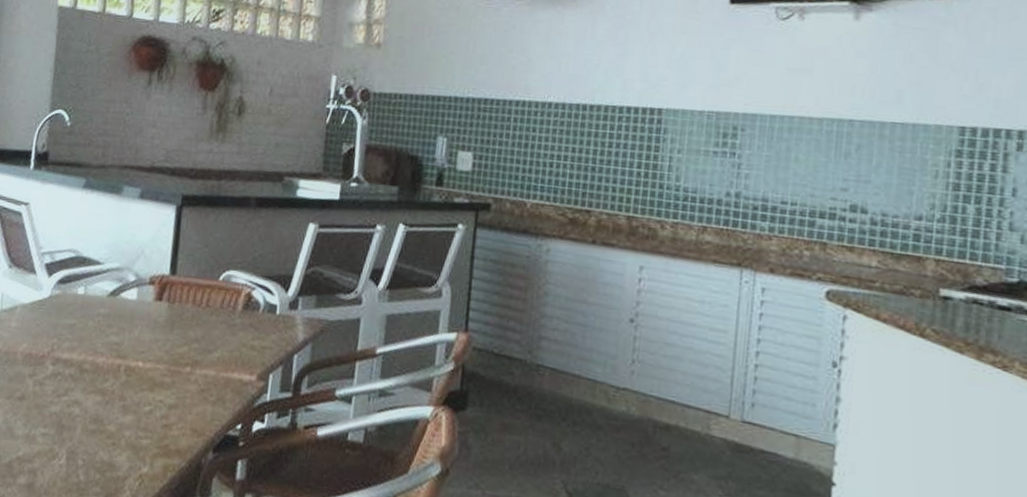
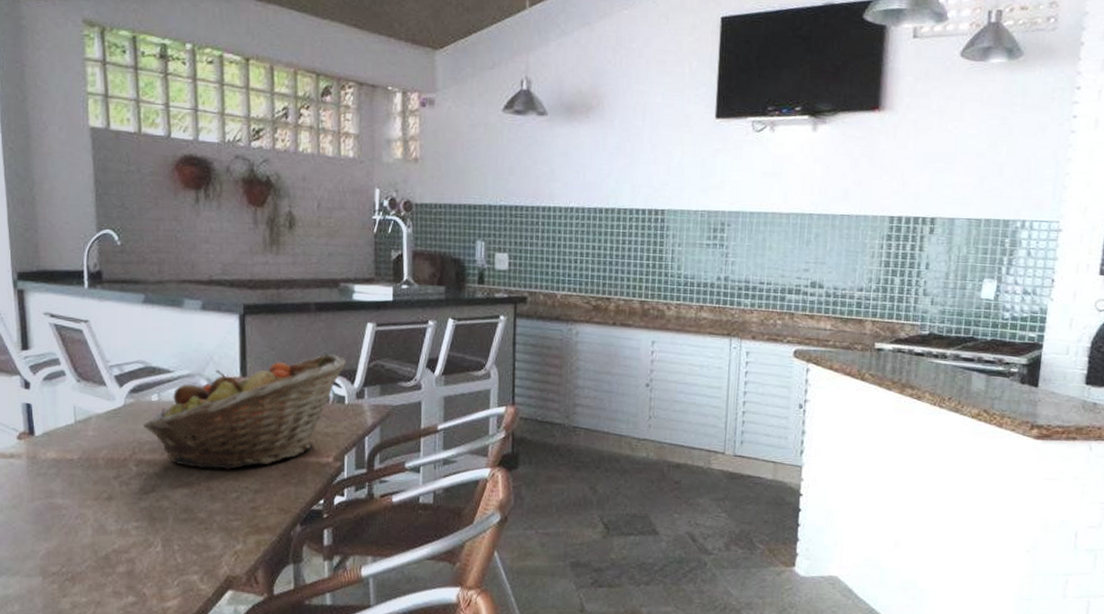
fruit basket: none [65,255,282,379] -> present [142,354,346,470]

